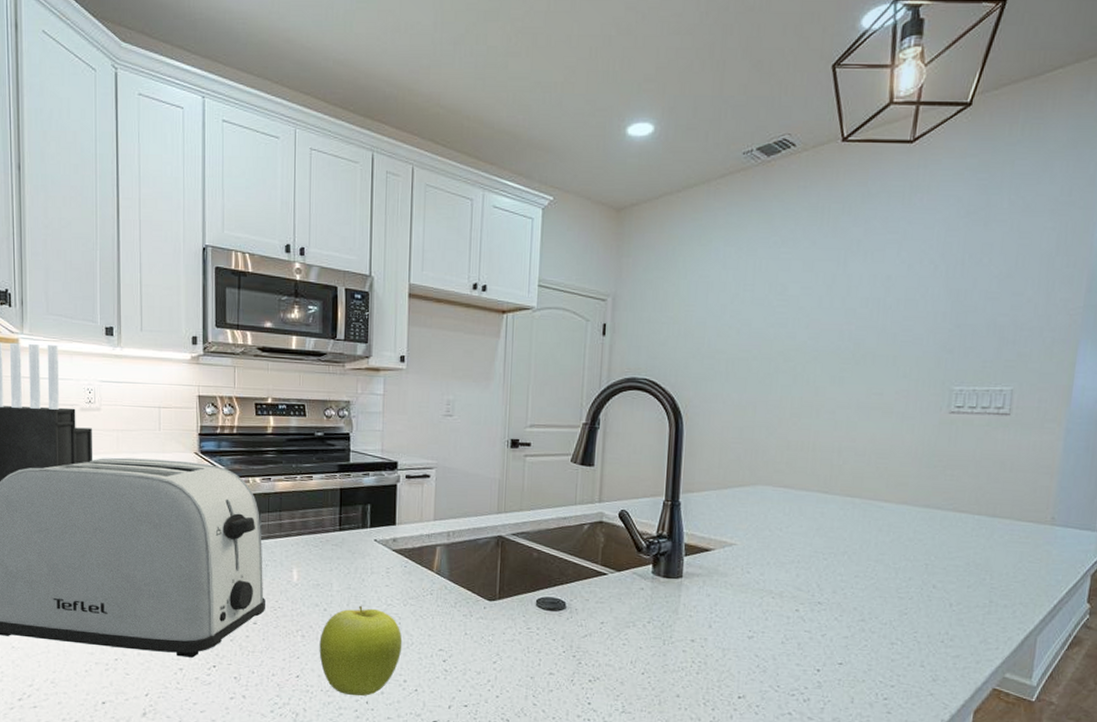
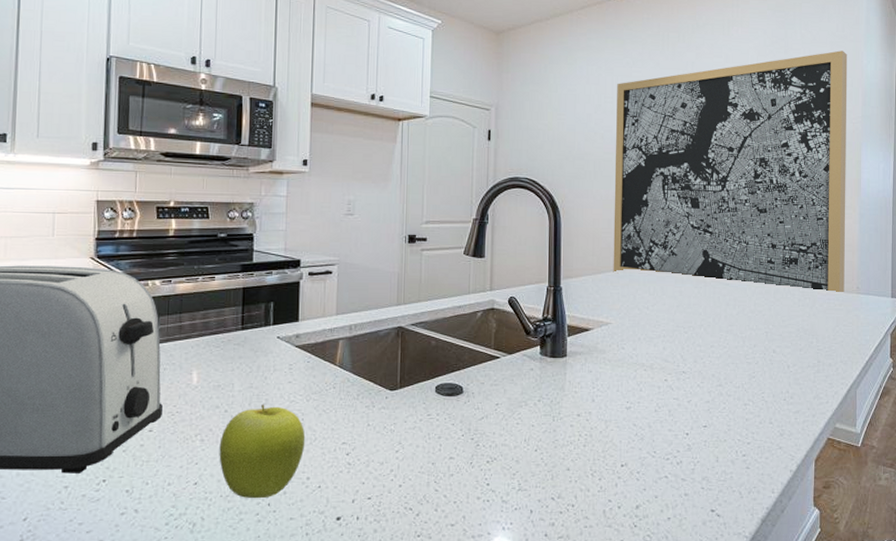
wall art: none [741,221,1073,522] -> present [613,50,848,292]

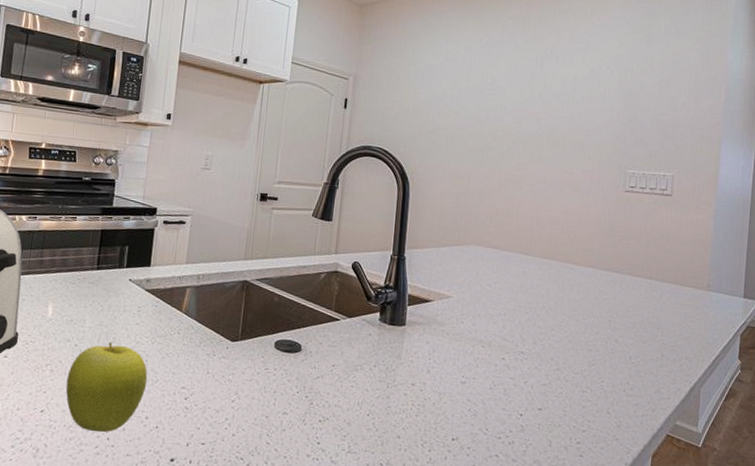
wall art: present [613,50,848,292] -> none [457,44,713,288]

